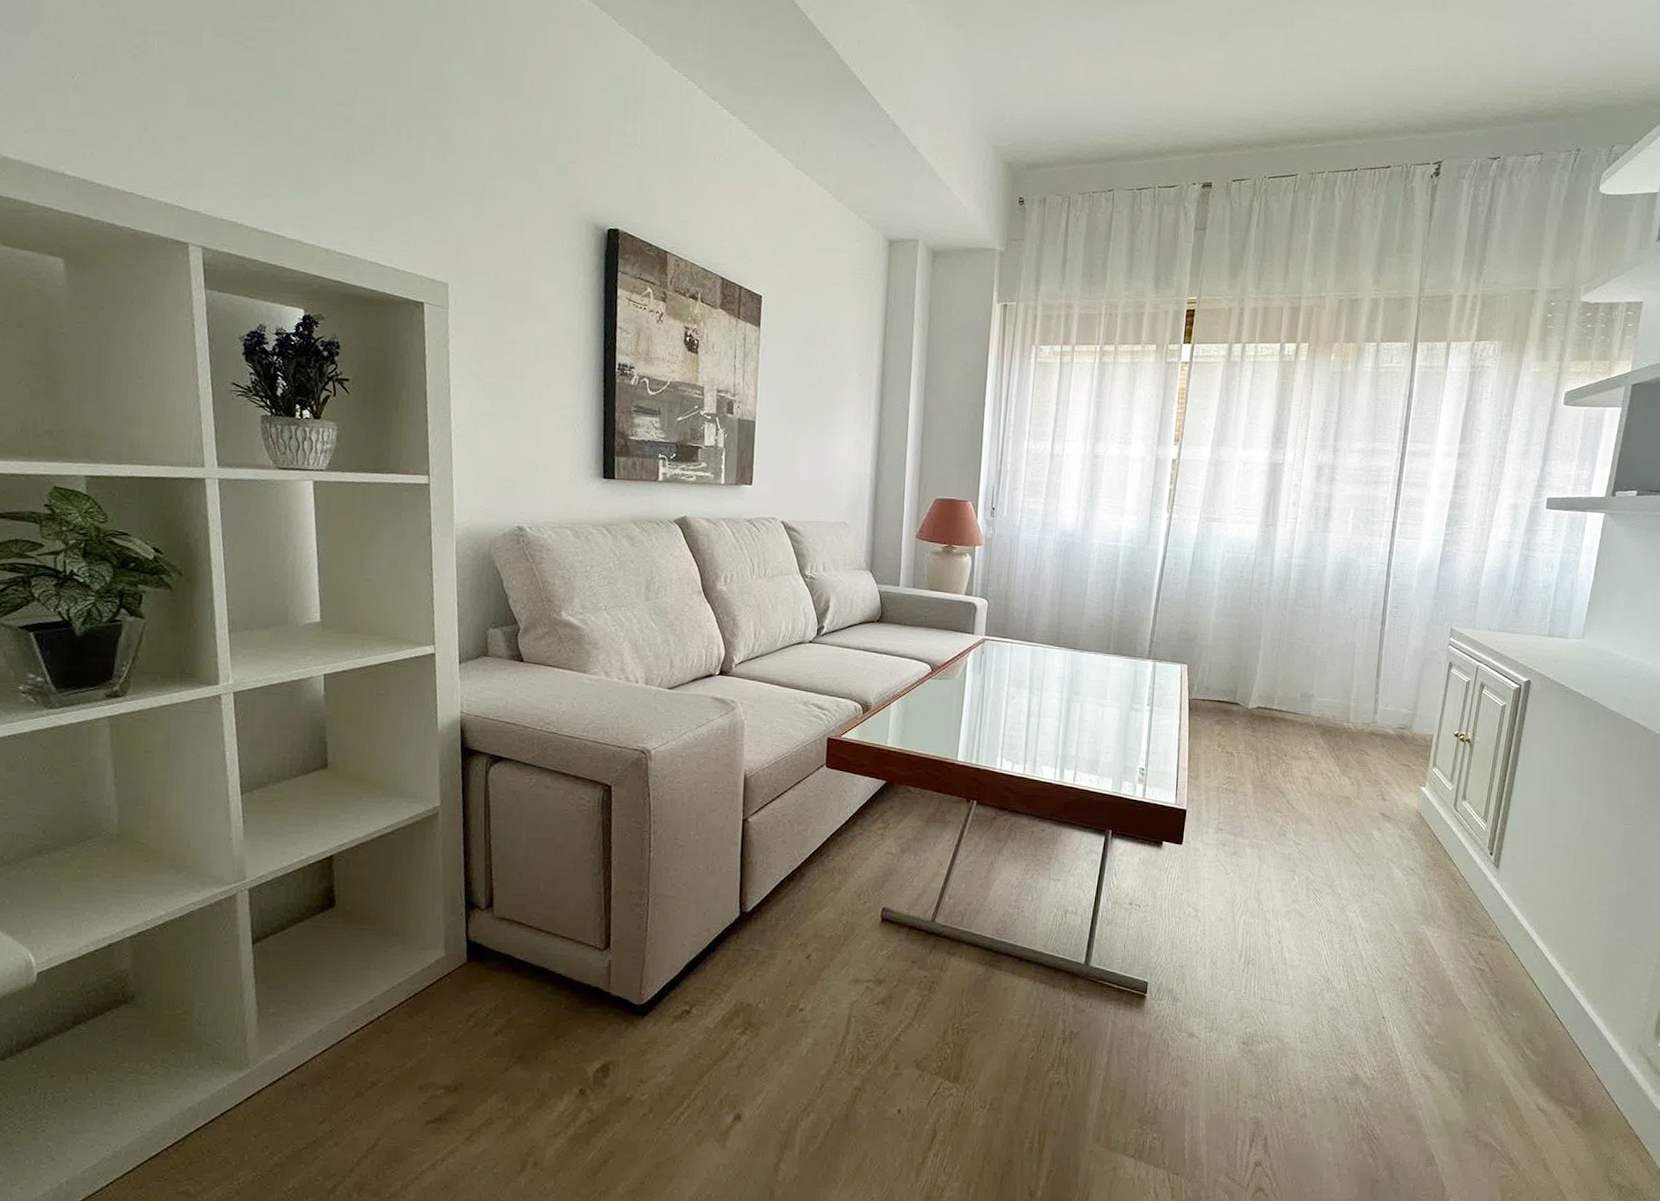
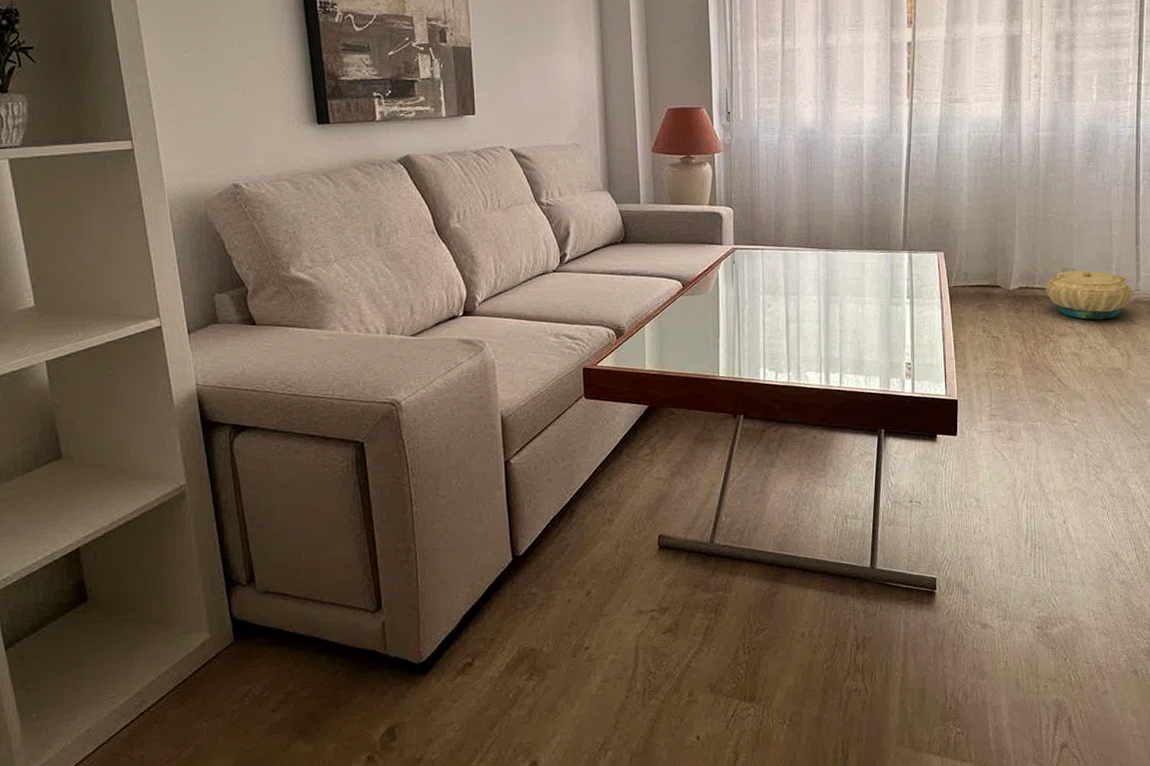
basket: none [1283,696,1369,748] -> present [1046,270,1133,320]

